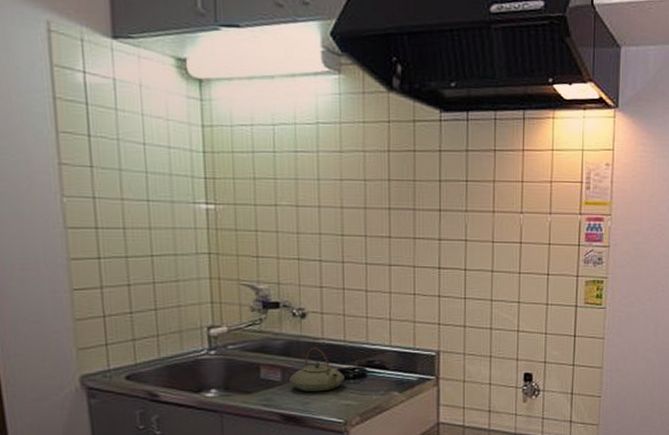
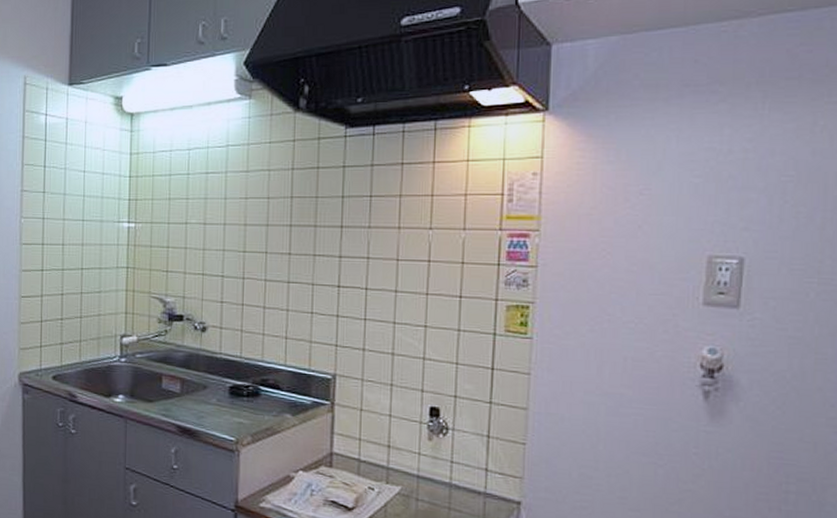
teapot: present [289,348,345,392] -> none [187,362,239,407]

